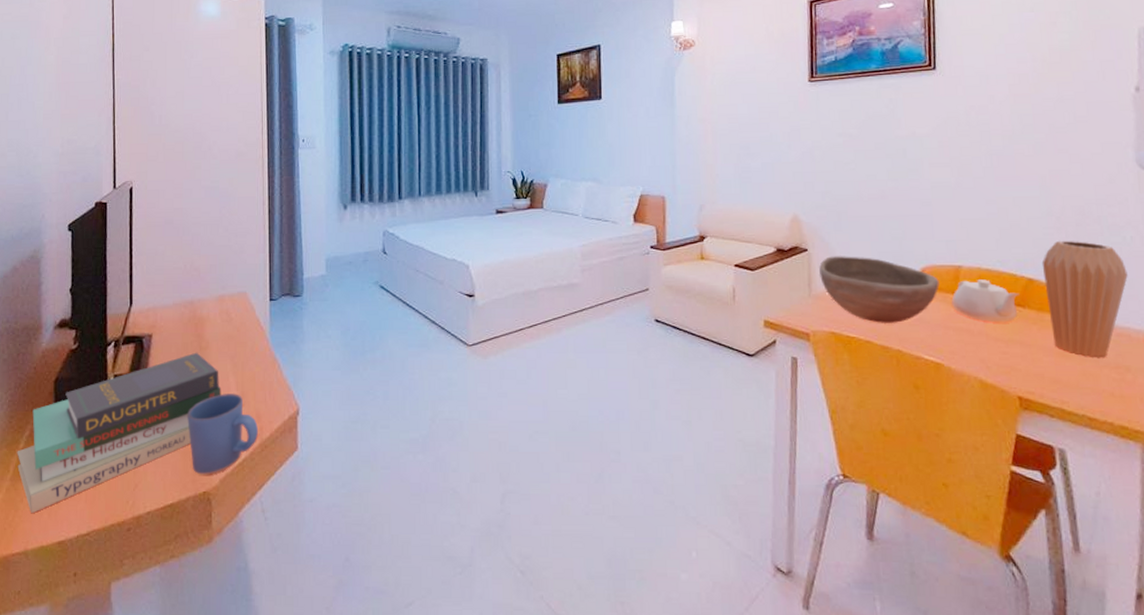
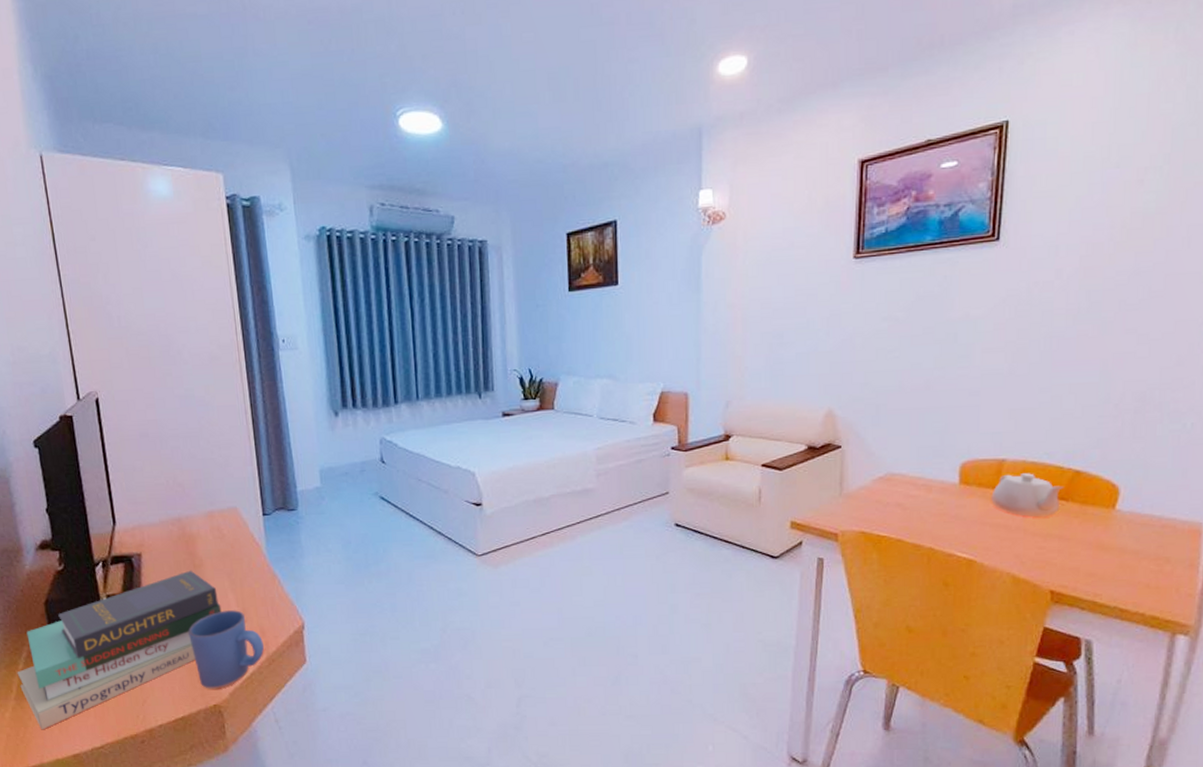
bowl: present [819,256,940,323] -> none [853,452,980,521]
vase: present [1041,240,1128,359] -> none [1091,429,1182,551]

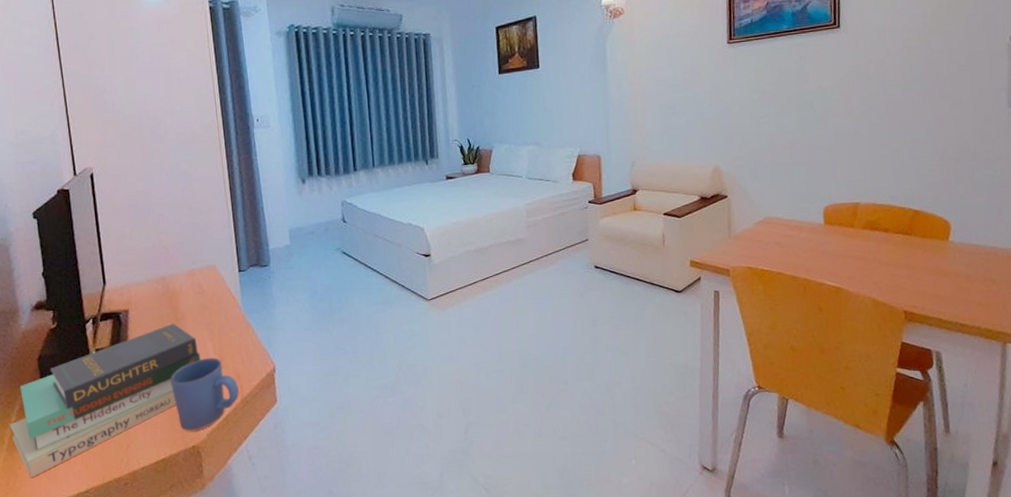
teapot: present [991,473,1064,518] -> none [850,213,907,251]

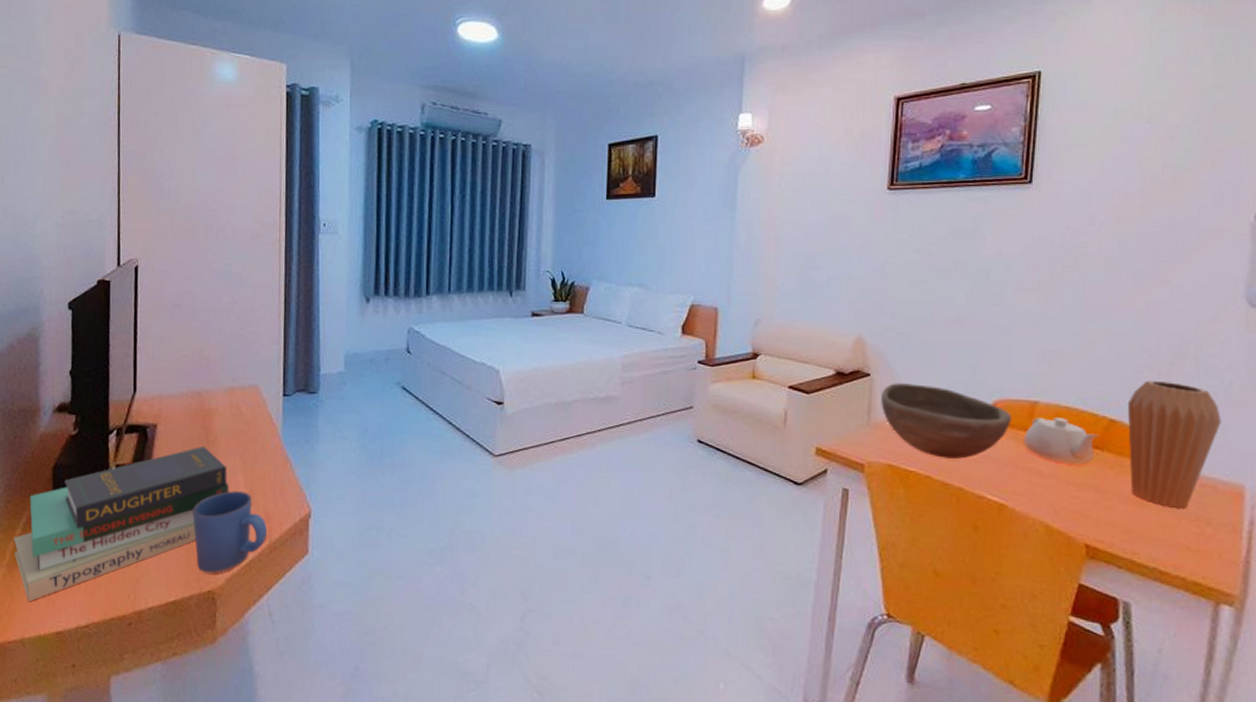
bowl: none [738,200,840,257] -> present [881,383,1012,459]
teapot: none [850,213,907,251] -> present [1023,417,1099,466]
vase: none [926,175,997,275] -> present [1127,380,1221,510]

